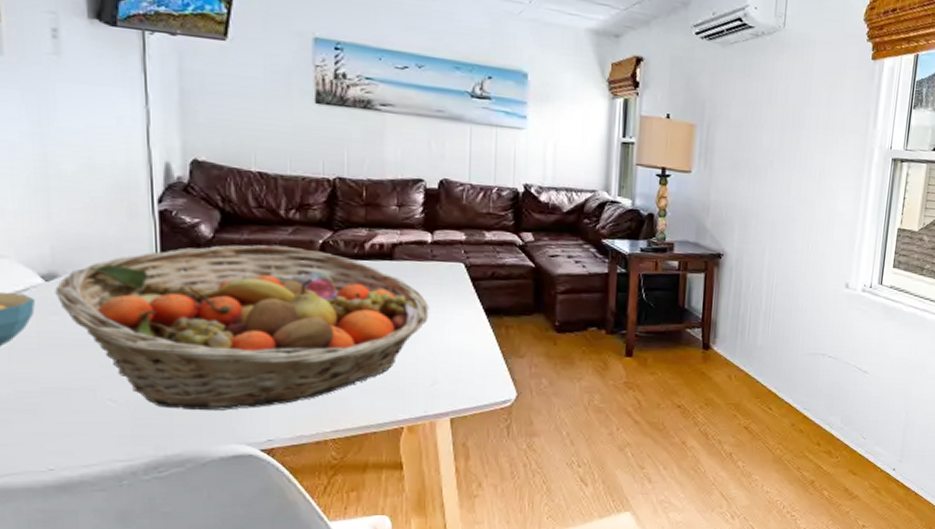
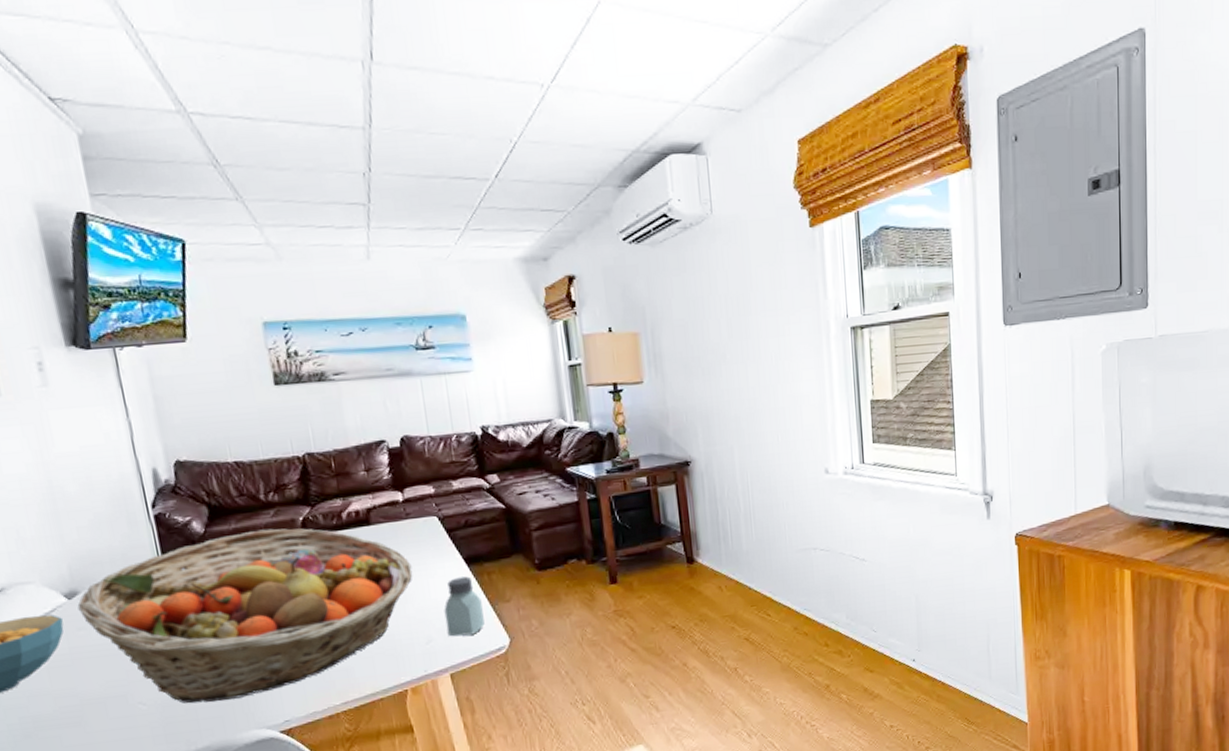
saltshaker: none [454,326,495,384] -> present [444,576,485,637]

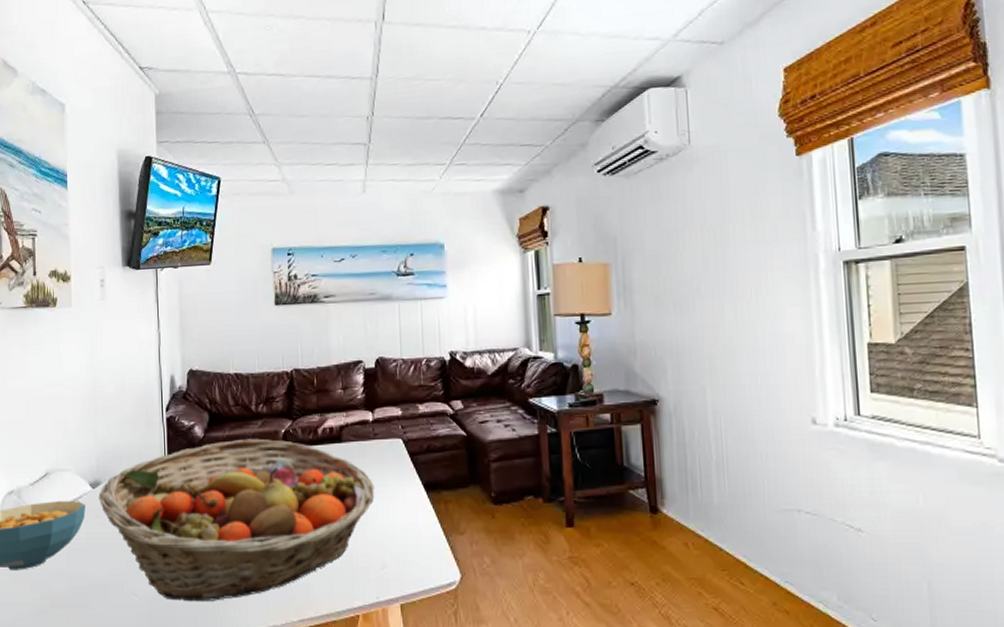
saltshaker: present [444,576,485,637] -> none [400,503,438,565]

